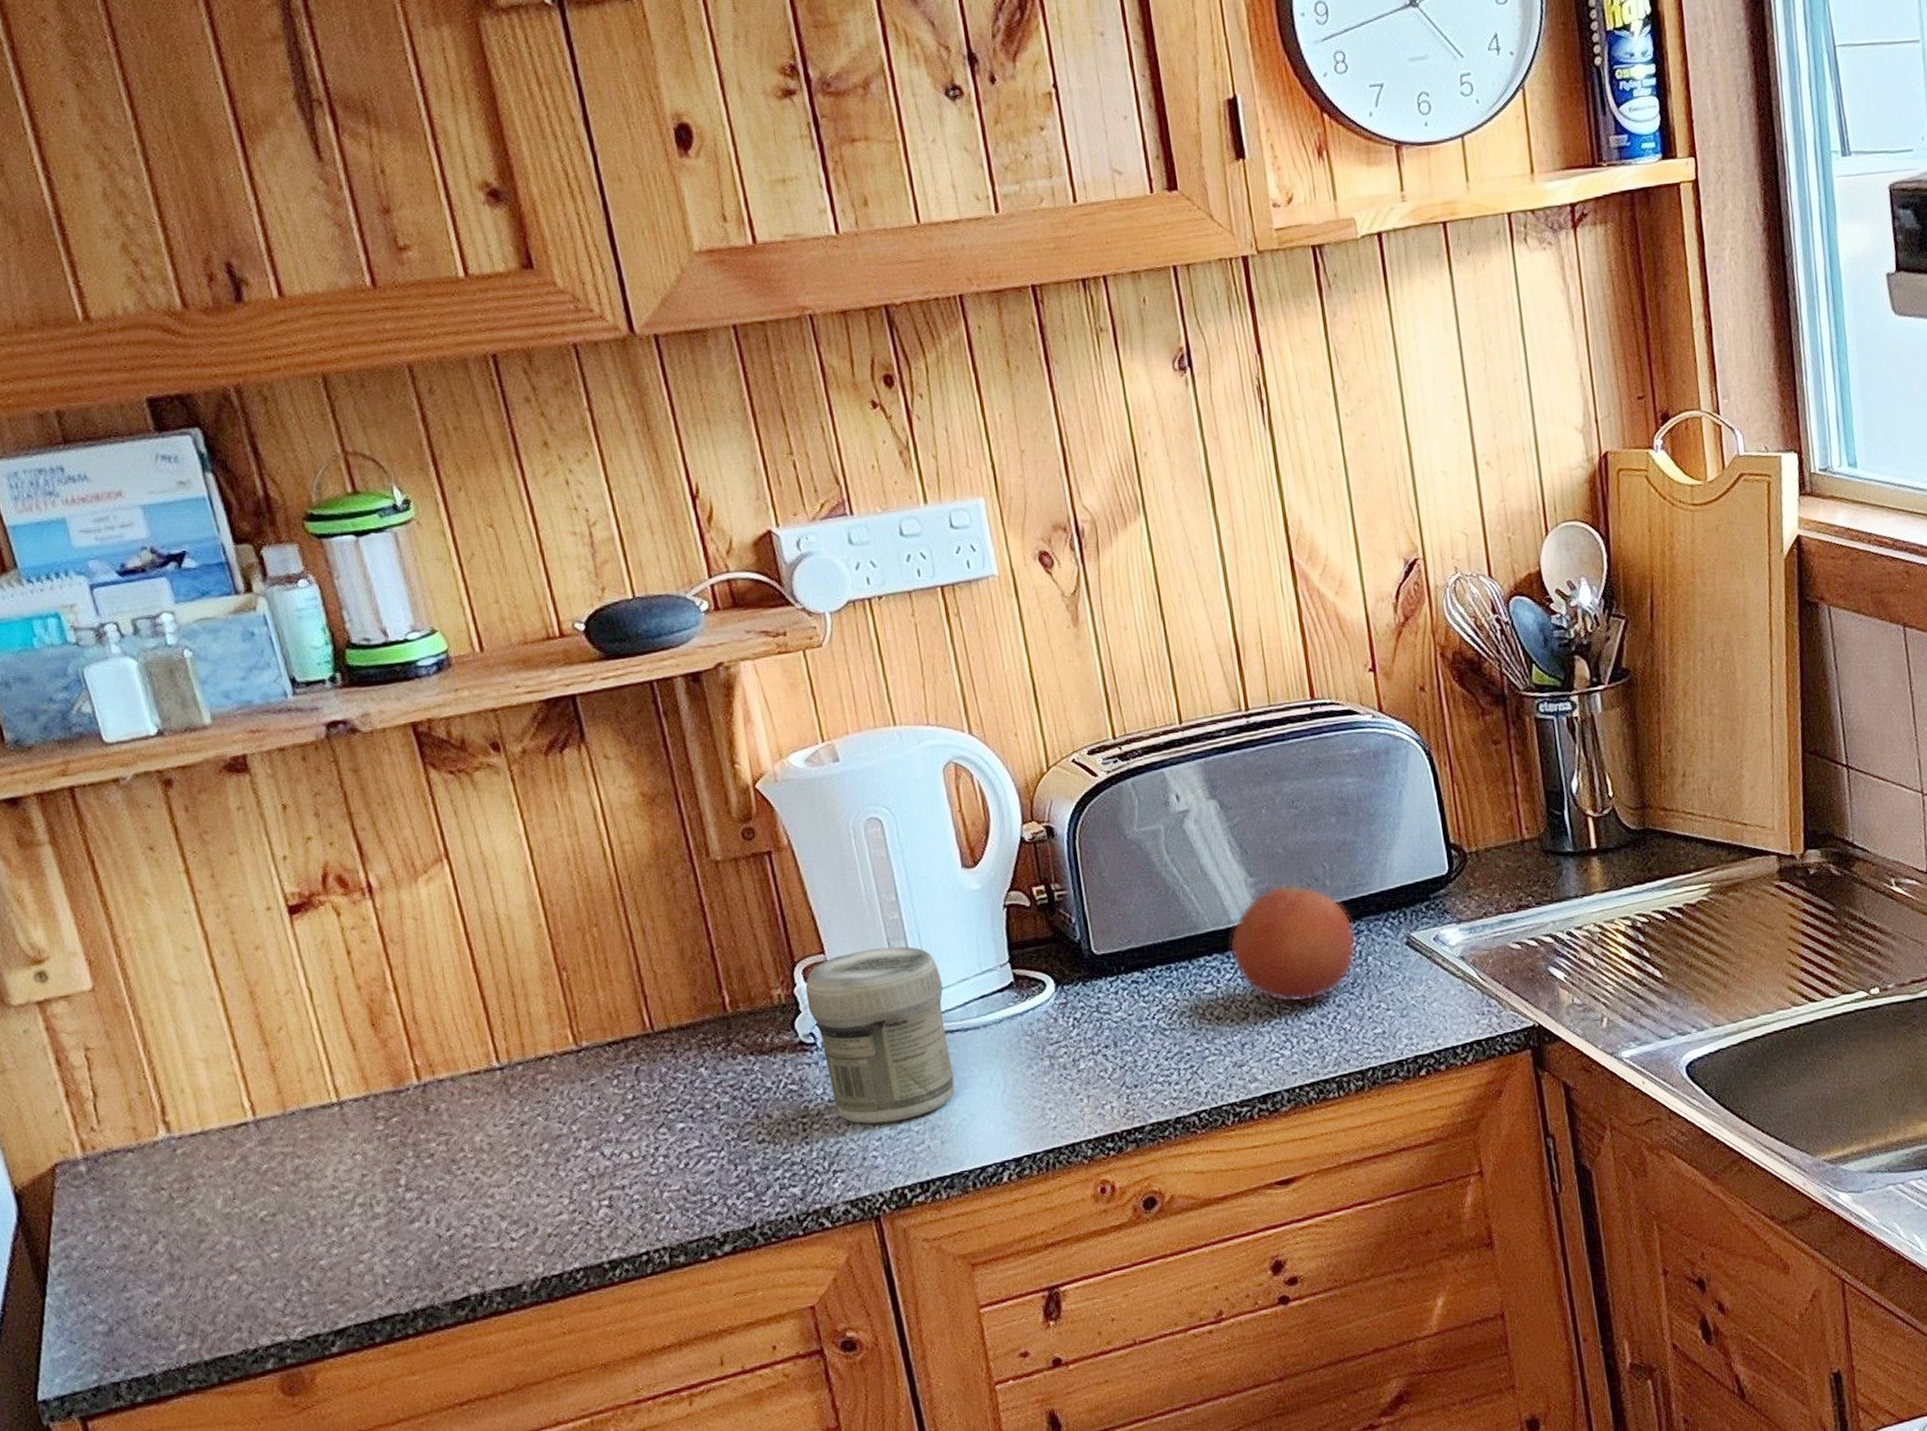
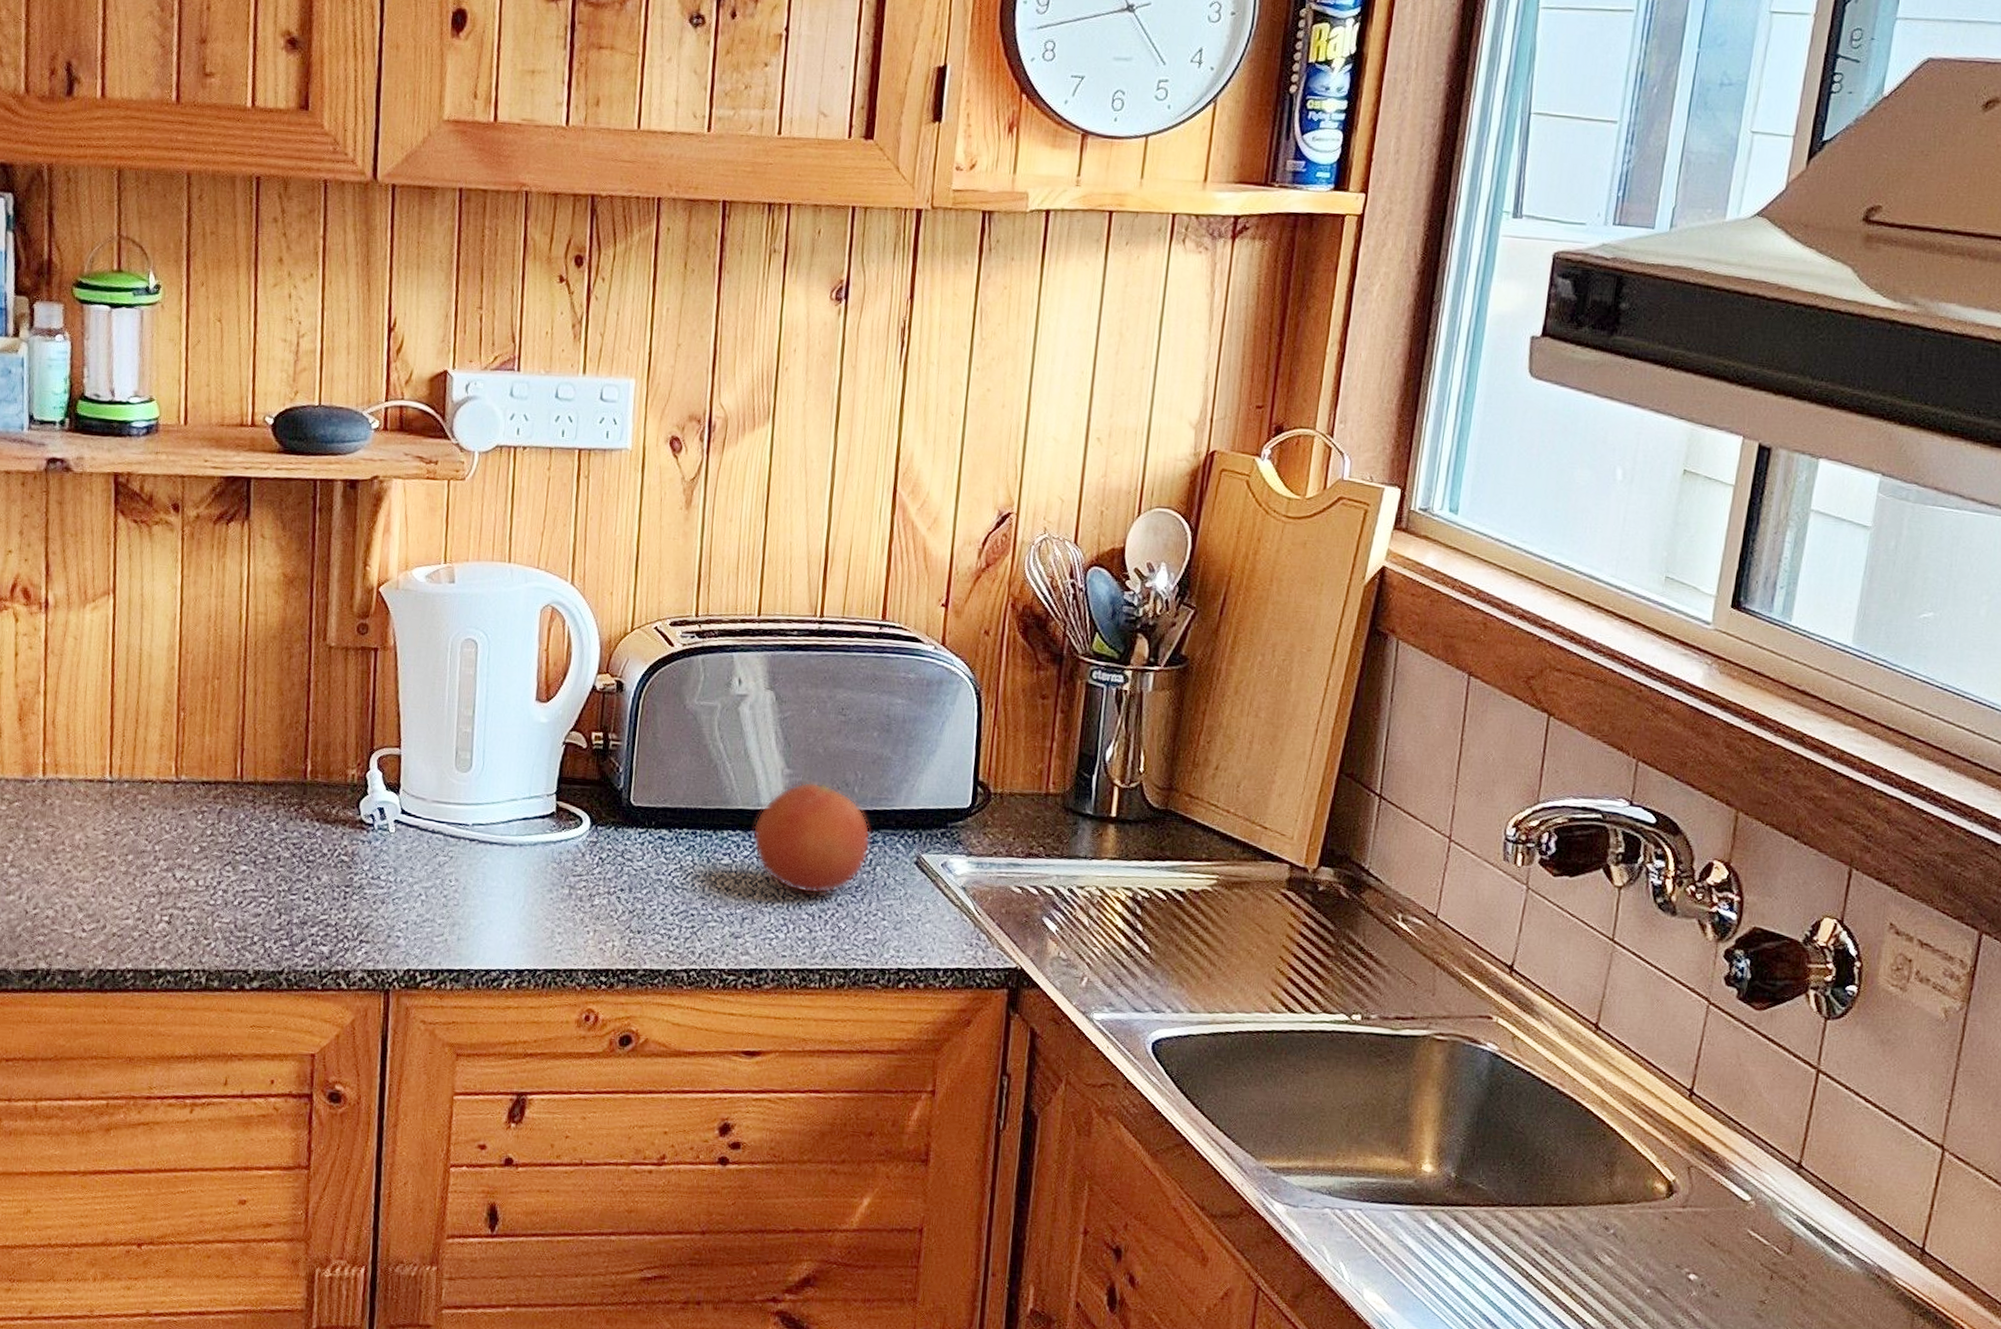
jar: present [805,946,956,1124] -> none [374,753,494,911]

